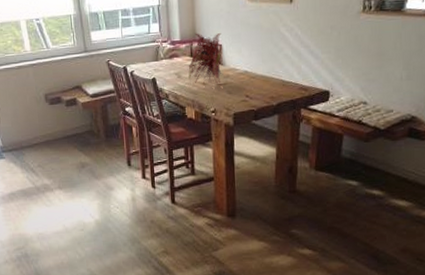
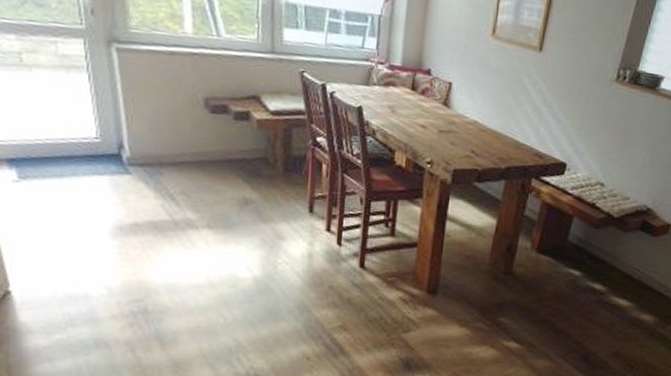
plant: present [187,33,223,86] -> none [404,61,453,134]

